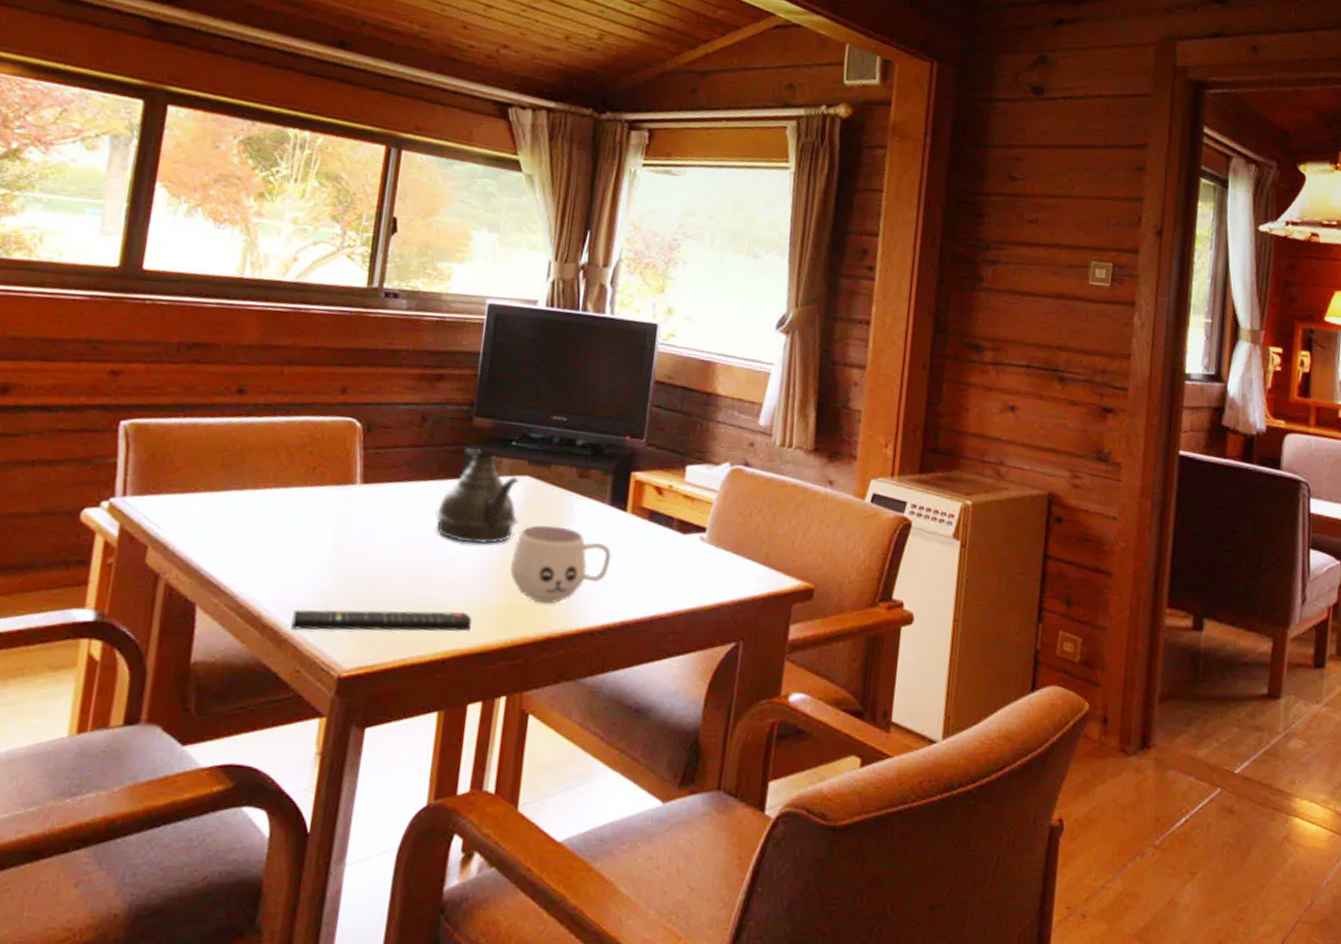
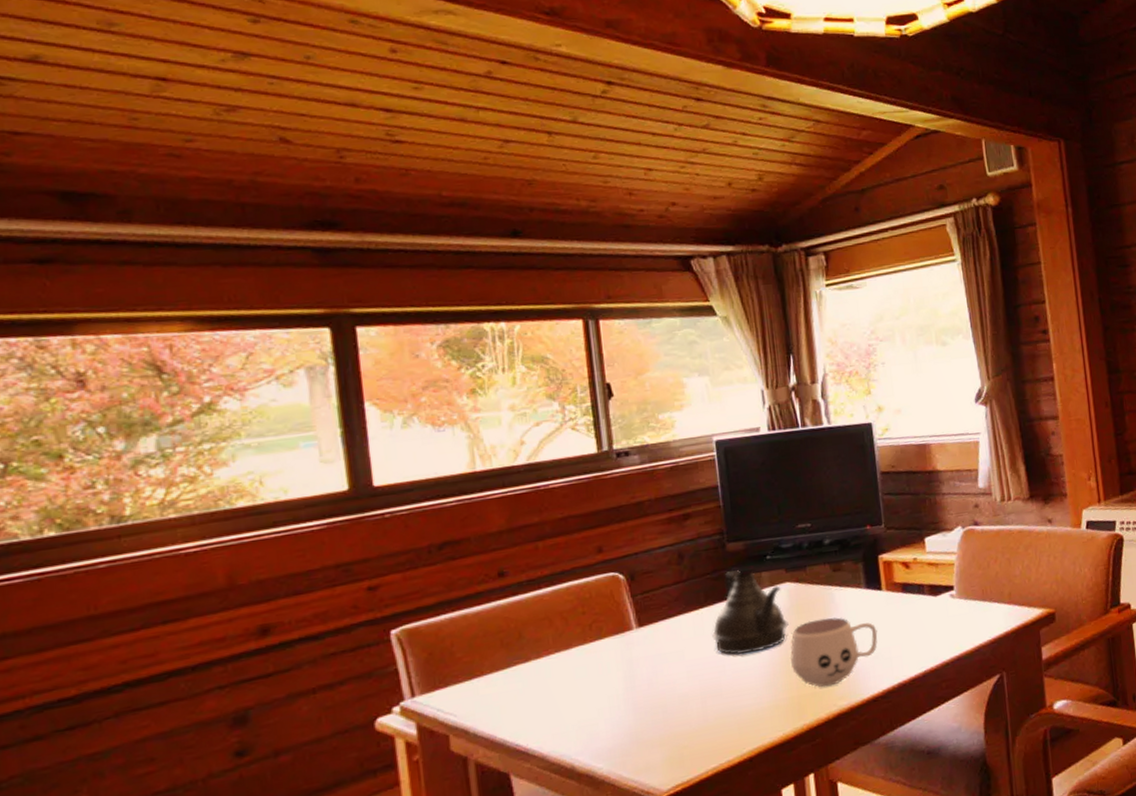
remote control: present [291,609,472,632] -> none [603,713,768,770]

